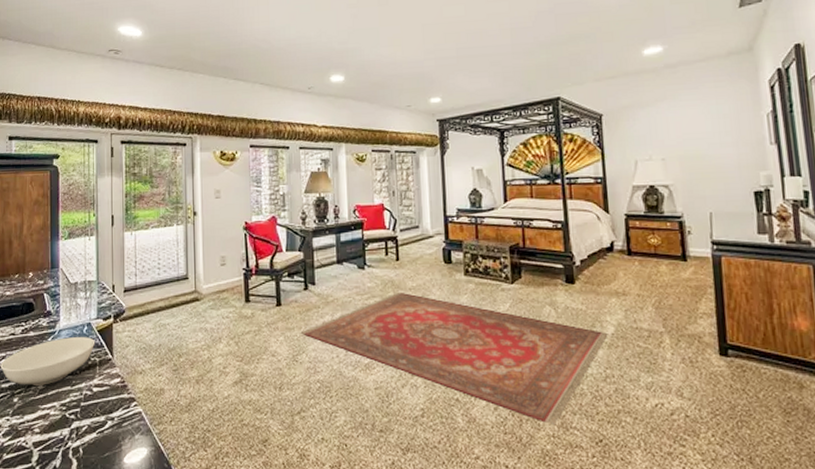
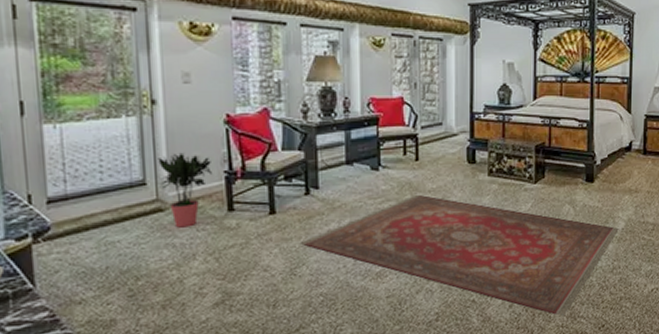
potted plant: none [197,253,234,315] -> present [158,152,212,228]

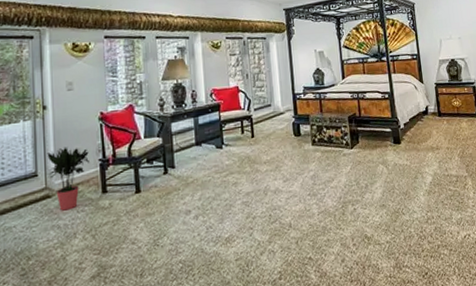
area rug: present [301,195,619,316] -> none [162,166,428,267]

